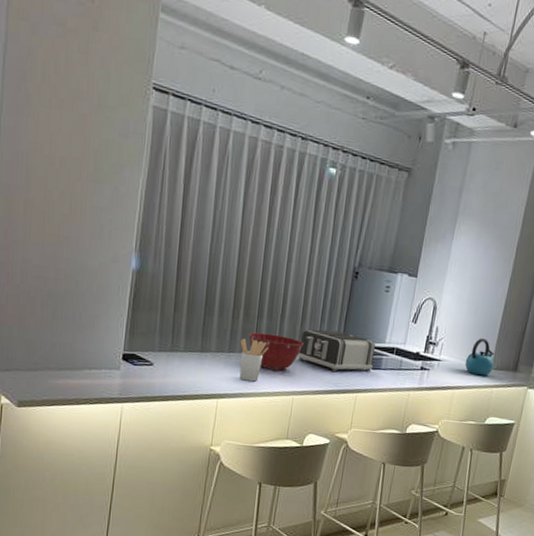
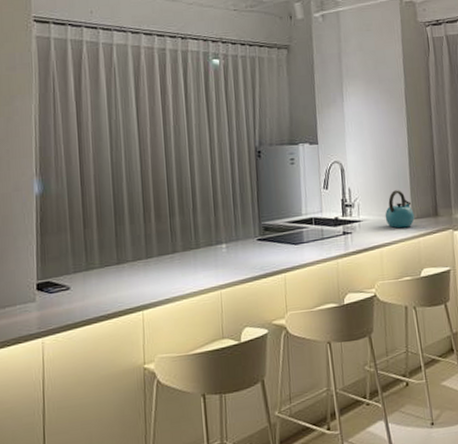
utensil holder: present [239,338,268,382] -> none [156,239,186,285]
mixing bowl: present [249,332,304,371] -> none [164,229,221,268]
toaster: present [297,329,376,371] -> none [216,213,296,255]

